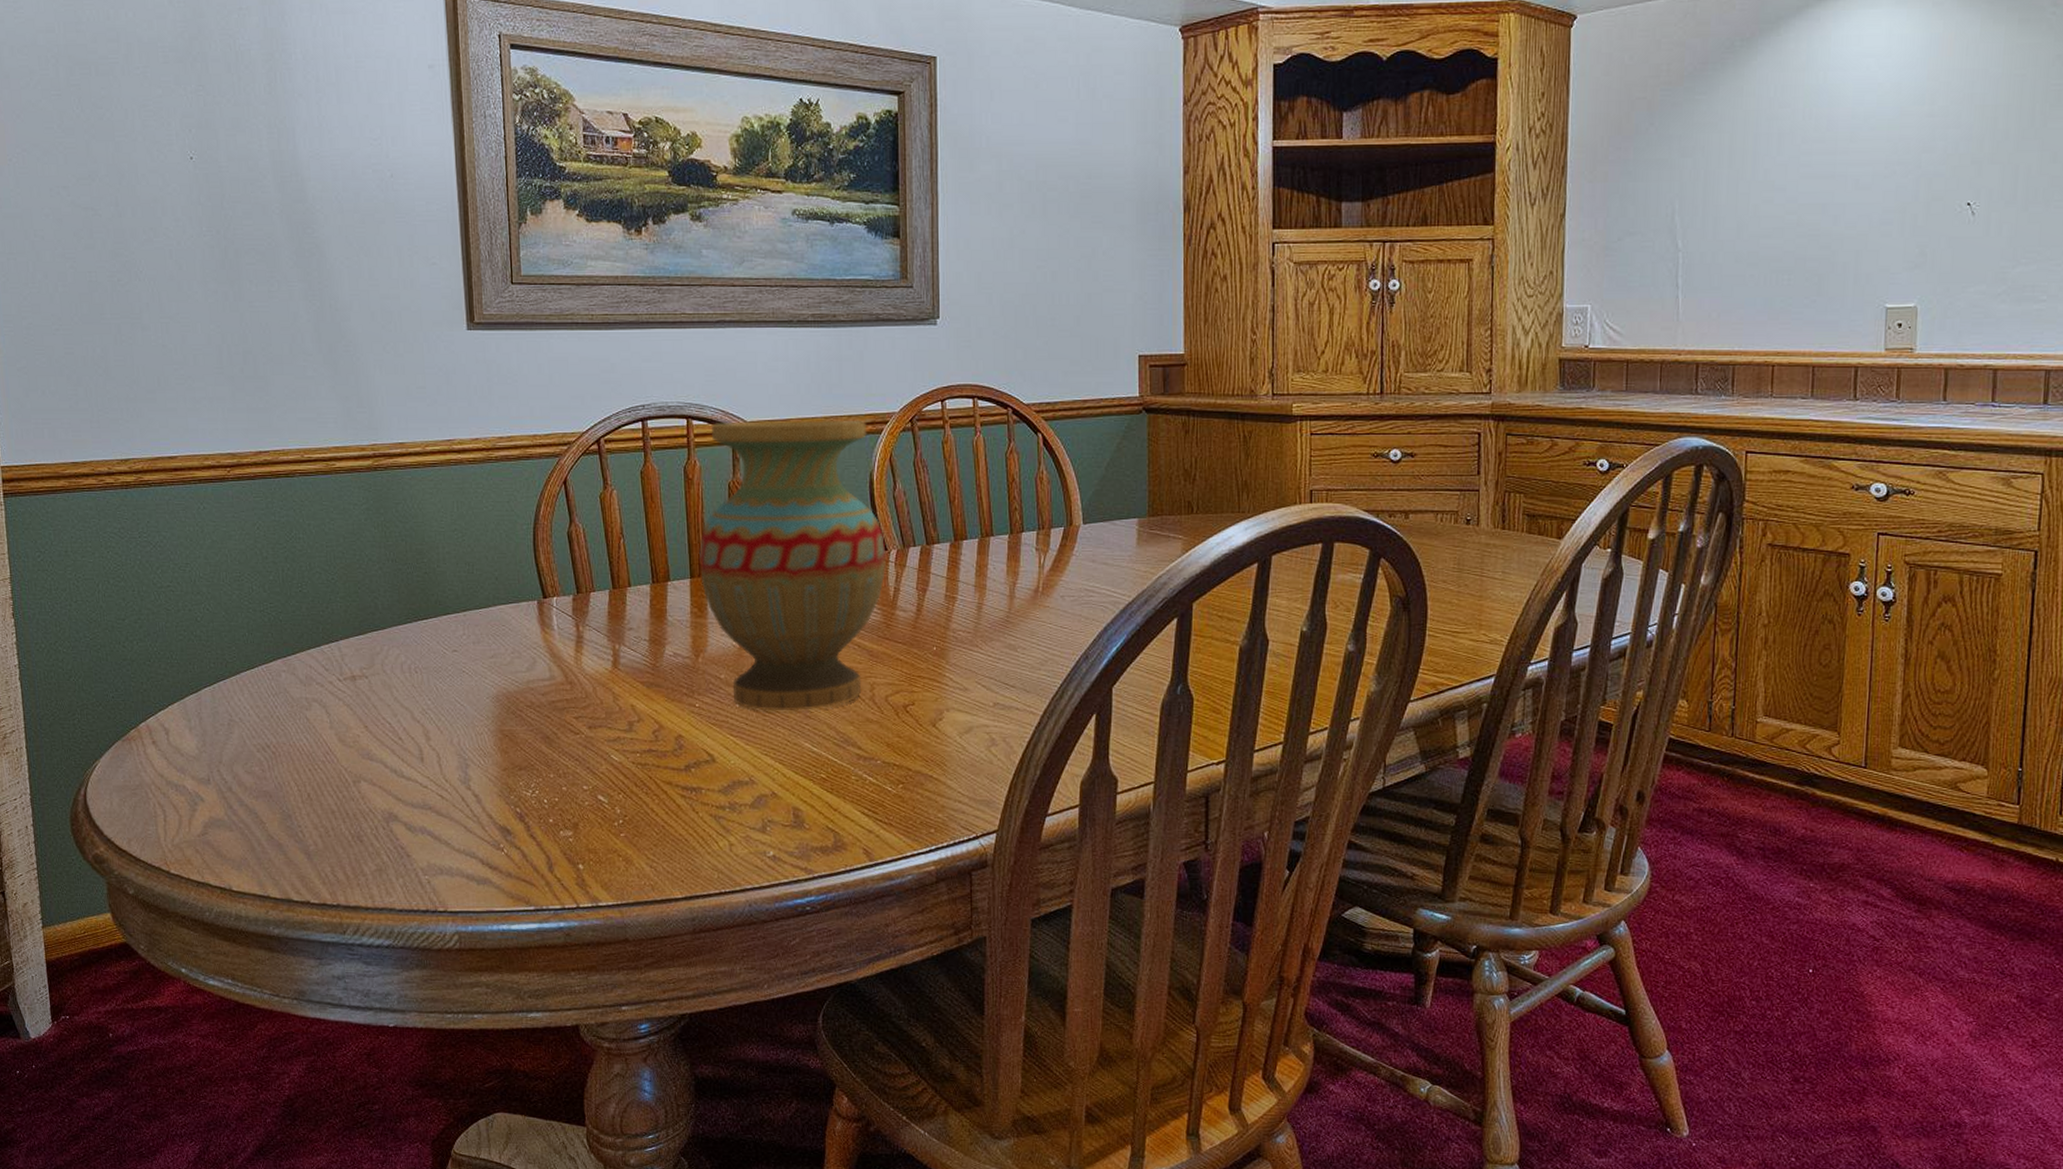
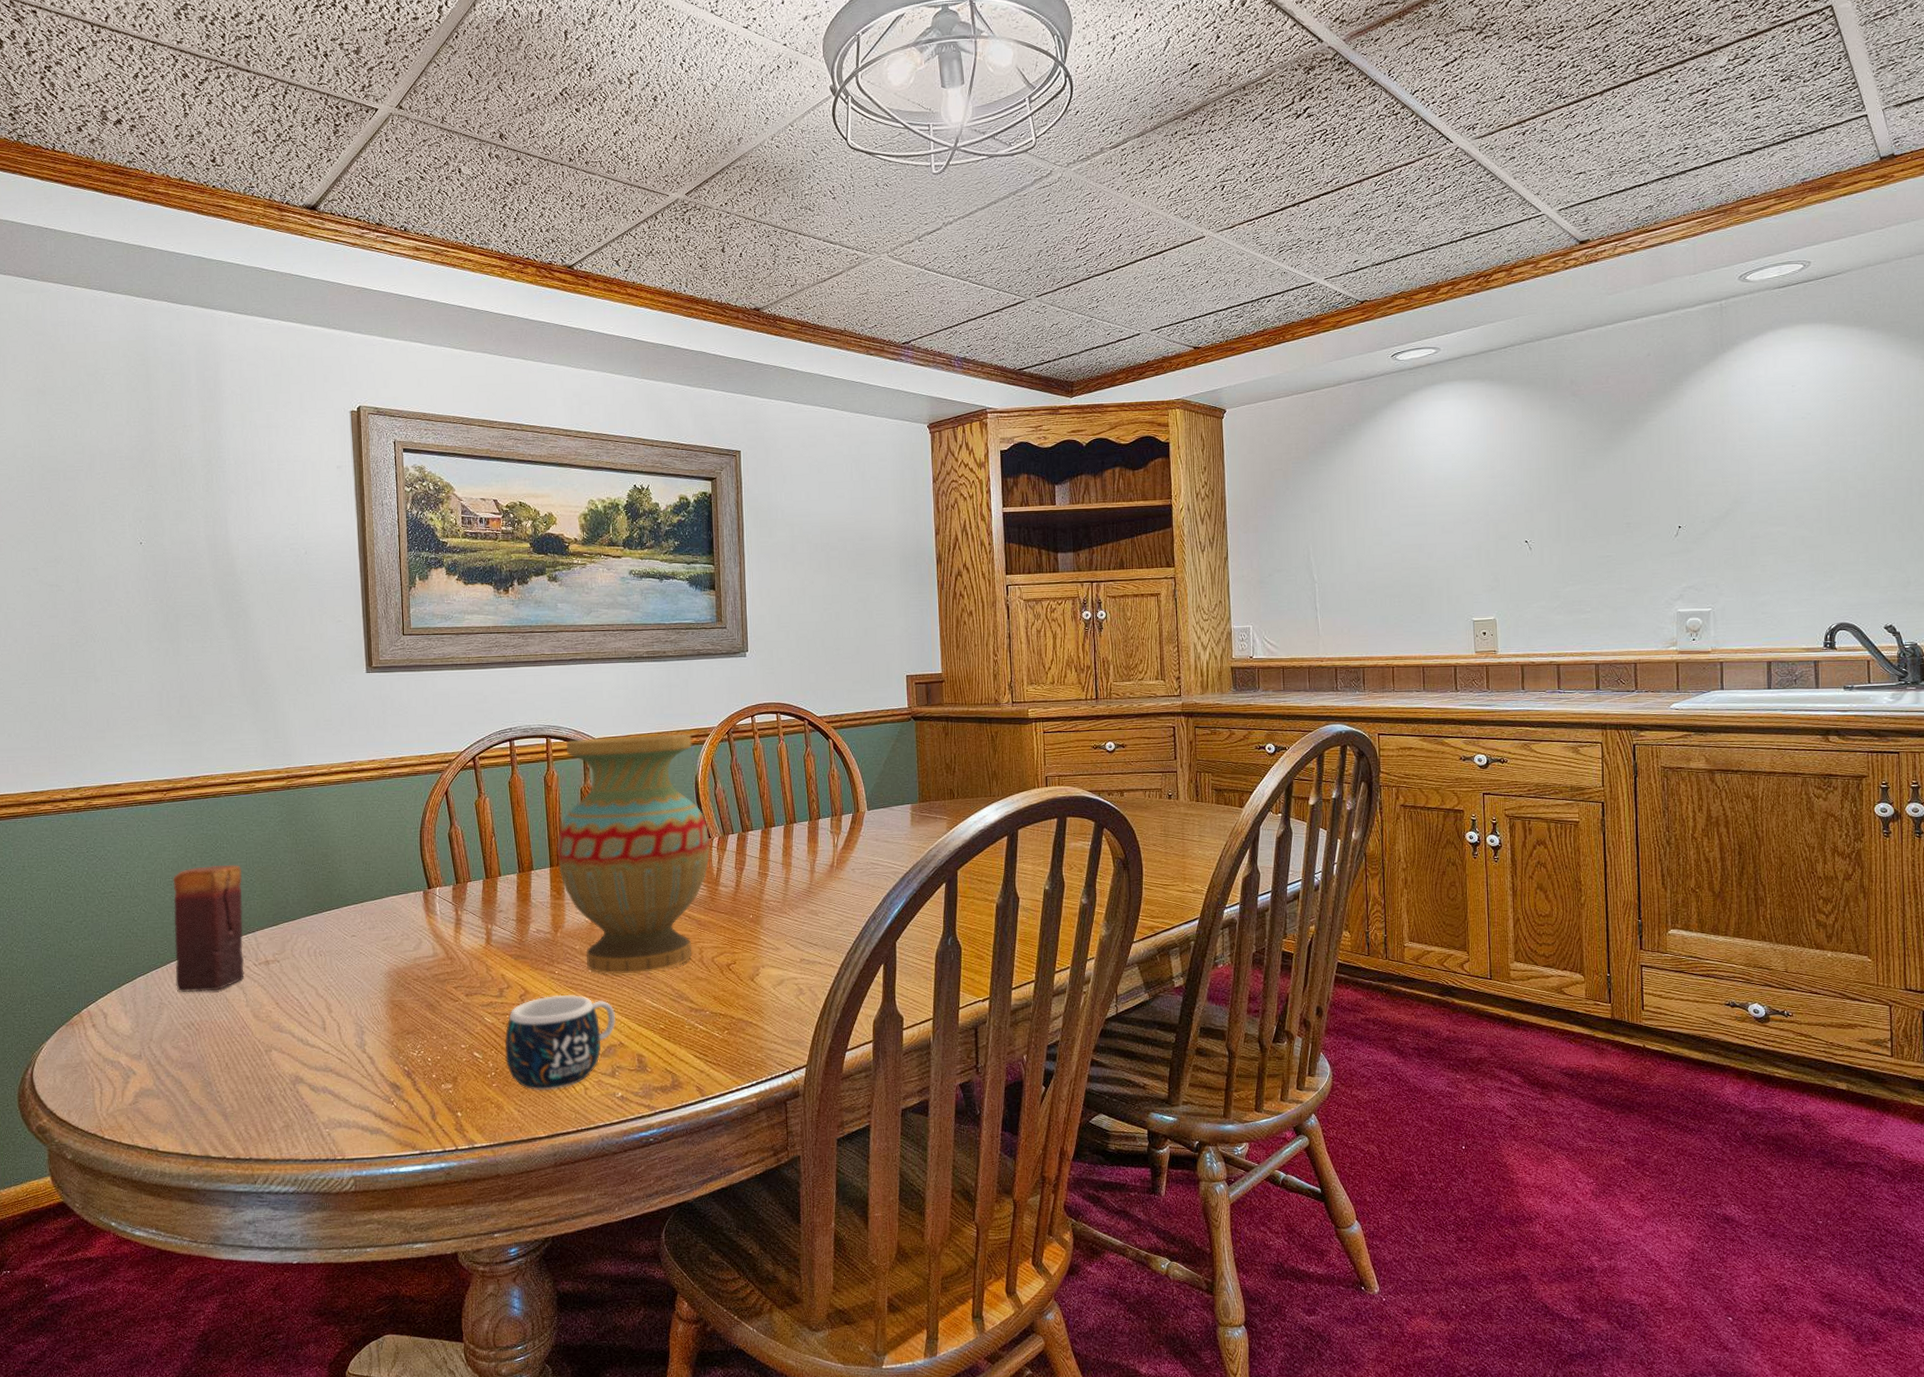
candle: none [240,558,327,710] -> present [173,864,245,993]
mug: none [635,732,768,844] -> present [505,994,616,1091]

